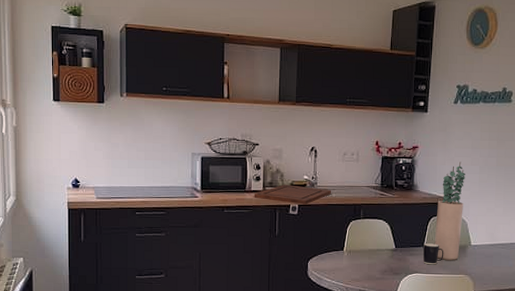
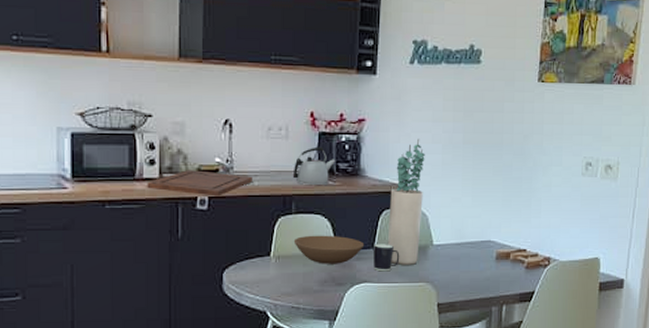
kettle: none [361,167,395,198] -> present [292,146,336,186]
bowl: none [361,235,416,258] -> present [293,235,365,264]

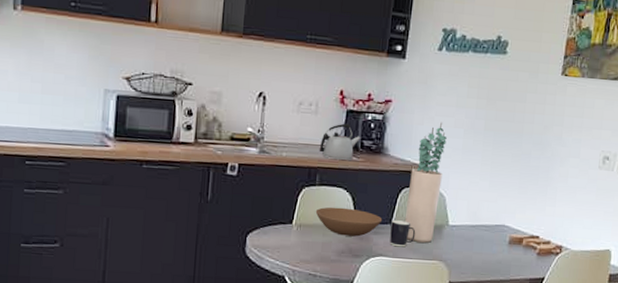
cutting board: present [147,170,252,197] -> none [182,137,281,164]

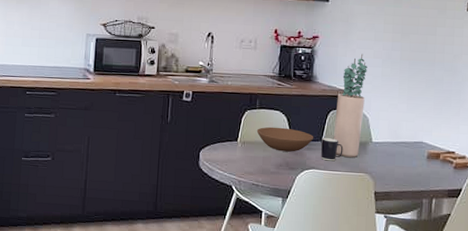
kettle: present [319,123,361,161] -> none [258,56,294,88]

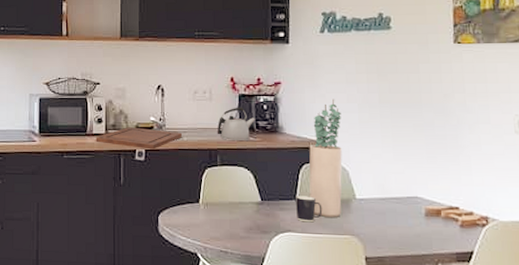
cutting board: none [147,70,227,92] -> present [95,127,182,150]
bowl: present [256,126,314,152] -> none [220,185,287,213]
kettle: none [258,56,294,88] -> present [217,107,256,142]

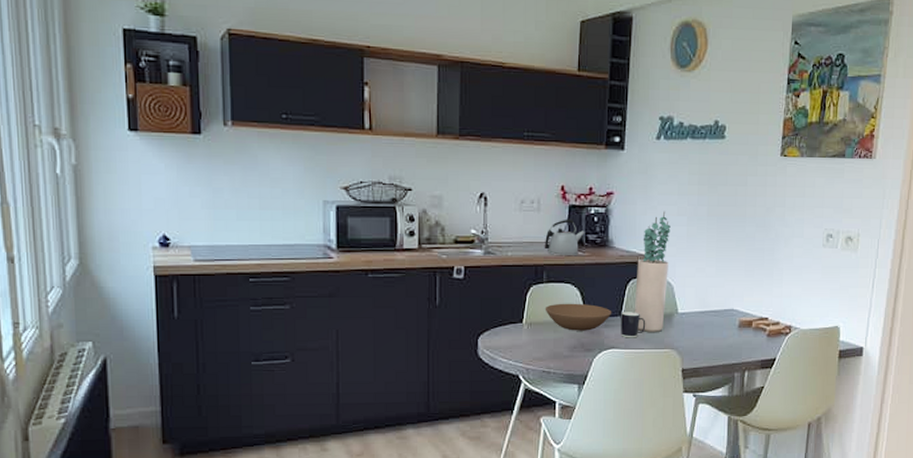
cutting board: present [95,127,182,150] -> none [407,241,506,266]
bowl: none [220,185,287,213] -> present [545,303,612,331]

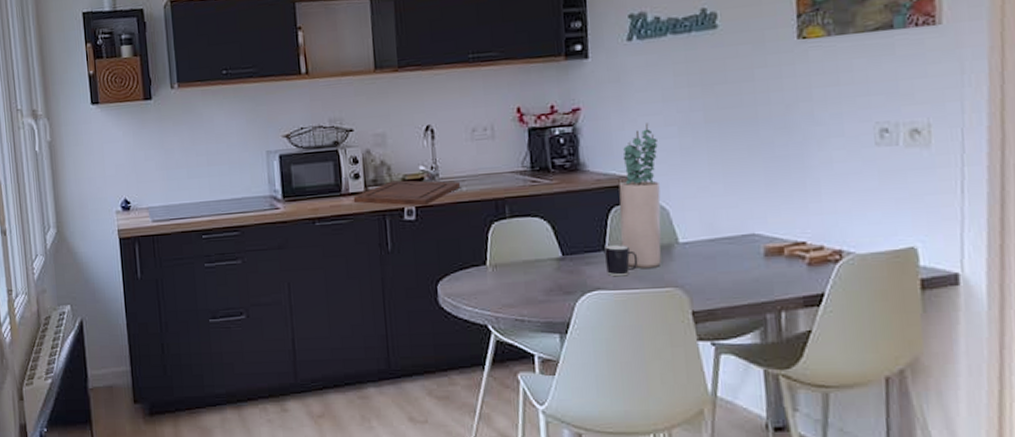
cutting board: none [407,241,506,266] -> present [353,180,460,206]
kettle: present [544,219,585,256] -> none [503,143,551,186]
bowl: present [545,303,612,331] -> none [510,238,593,272]

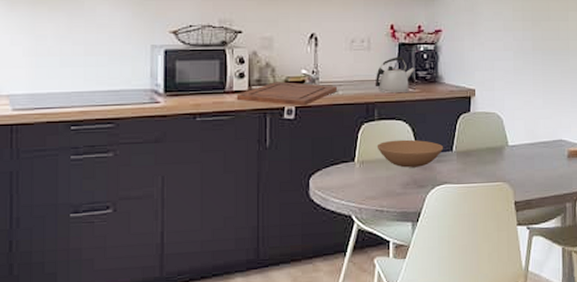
kettle: none [503,143,551,186] -> present [375,56,415,93]
bowl: none [510,238,593,272] -> present [376,139,444,168]
mug: present [604,245,638,277] -> none [453,146,478,173]
vase: present [618,122,662,268] -> none [465,46,498,166]

